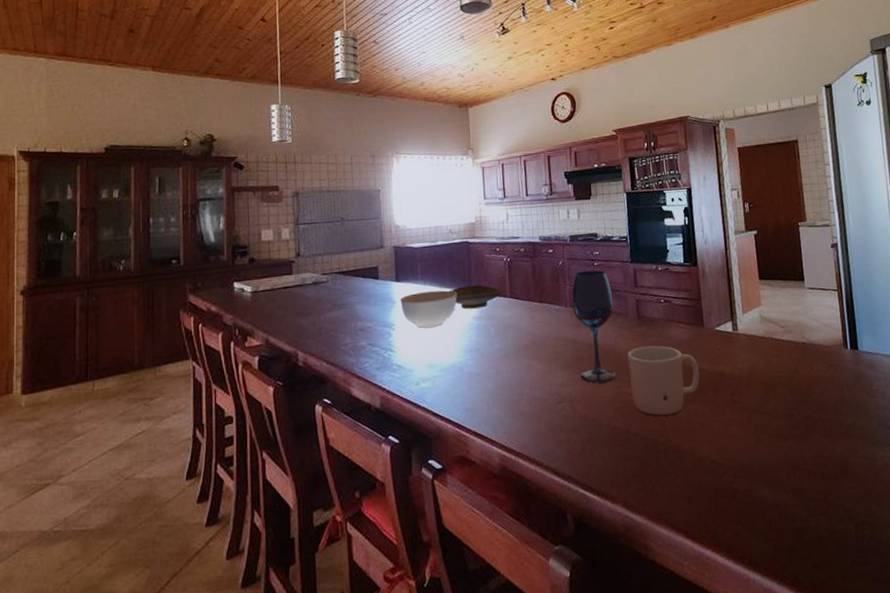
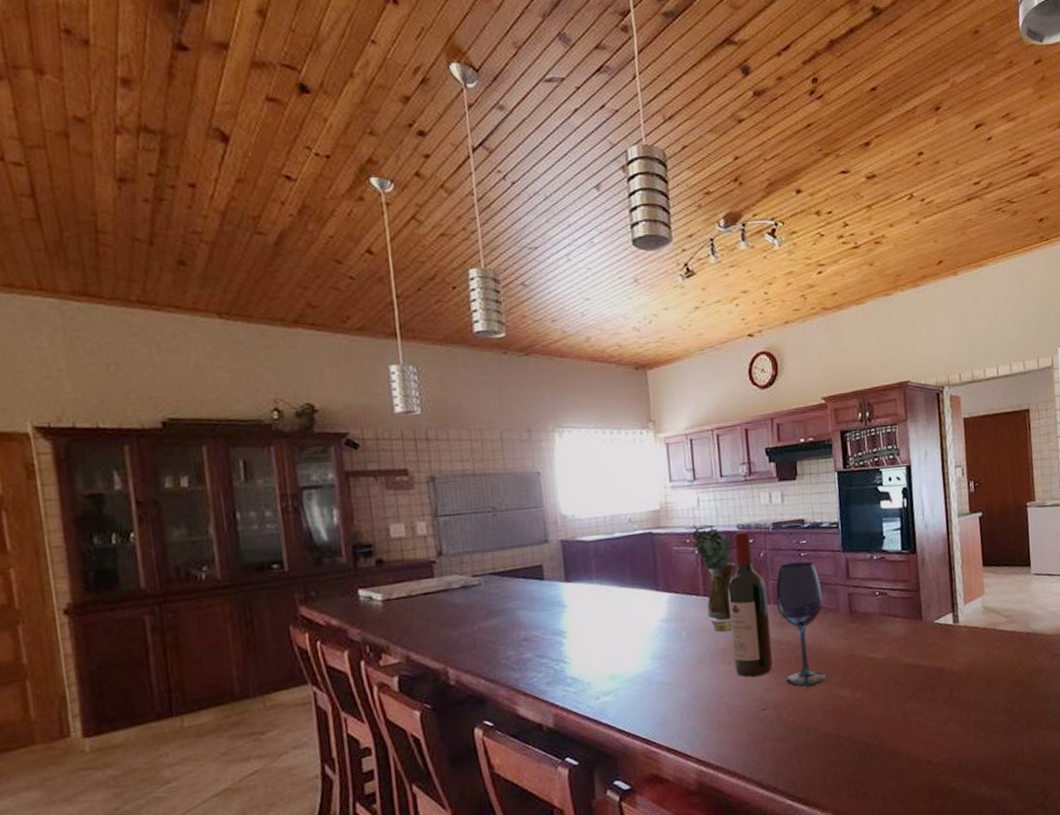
bowl: present [400,290,457,329] -> none [571,590,641,636]
decorative bowl: present [450,284,503,310] -> none [632,582,695,611]
vase: none [502,236,537,331] -> present [692,524,735,633]
wine bottle: none [530,242,569,372] -> present [727,531,773,677]
mug: present [627,345,700,417] -> none [838,642,917,719]

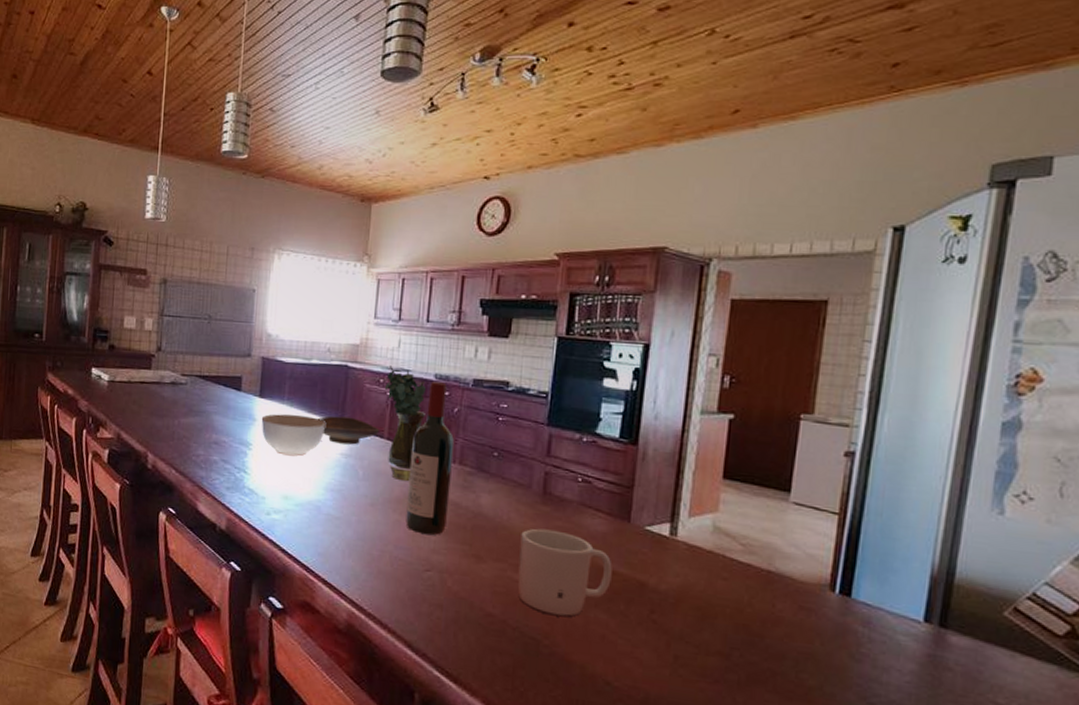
bowl: none [571,590,641,636] -> present [261,414,325,457]
decorative bowl: none [632,582,695,611] -> present [318,416,380,445]
wineglass: present [775,561,826,687] -> none [458,424,516,561]
mug: none [838,642,917,719] -> present [517,528,612,618]

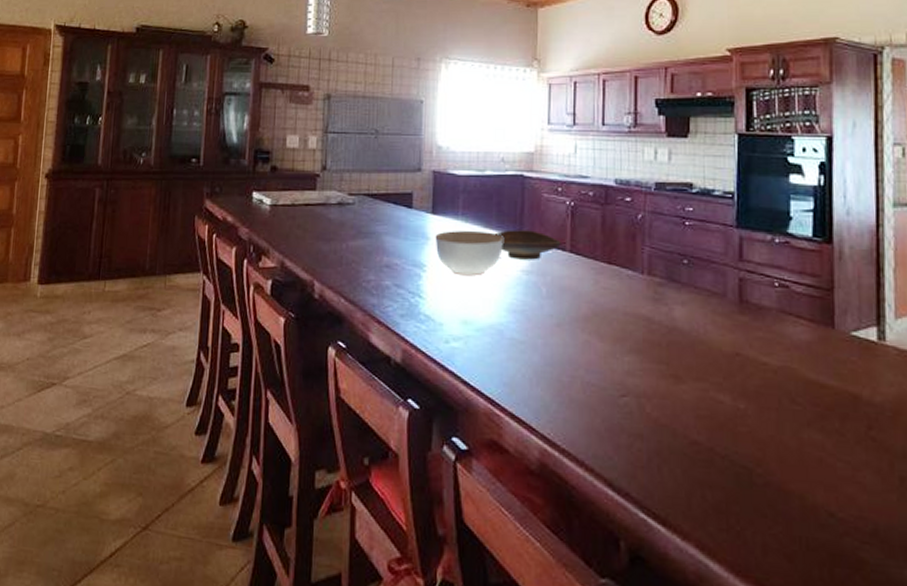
vase: present [385,365,426,482] -> none [564,173,608,298]
wine bottle: present [405,382,454,535] -> none [596,187,641,356]
mug: present [517,528,612,618] -> none [720,341,822,441]

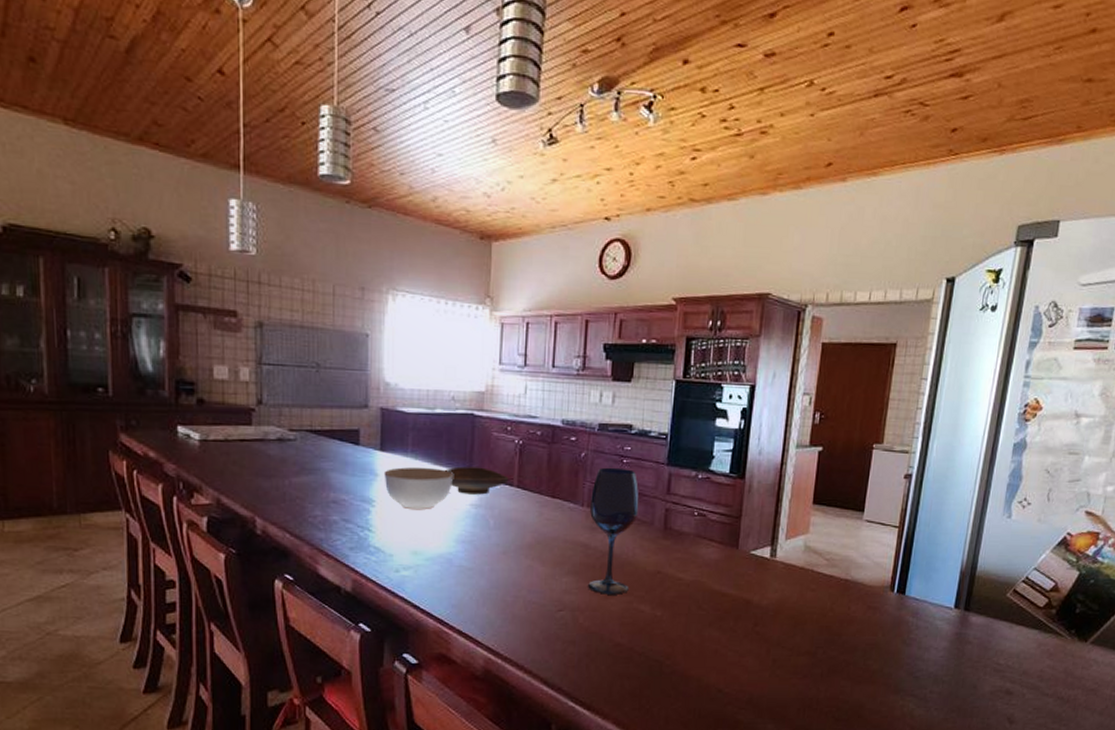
wineglass: none [651,230,707,380] -> present [588,467,639,595]

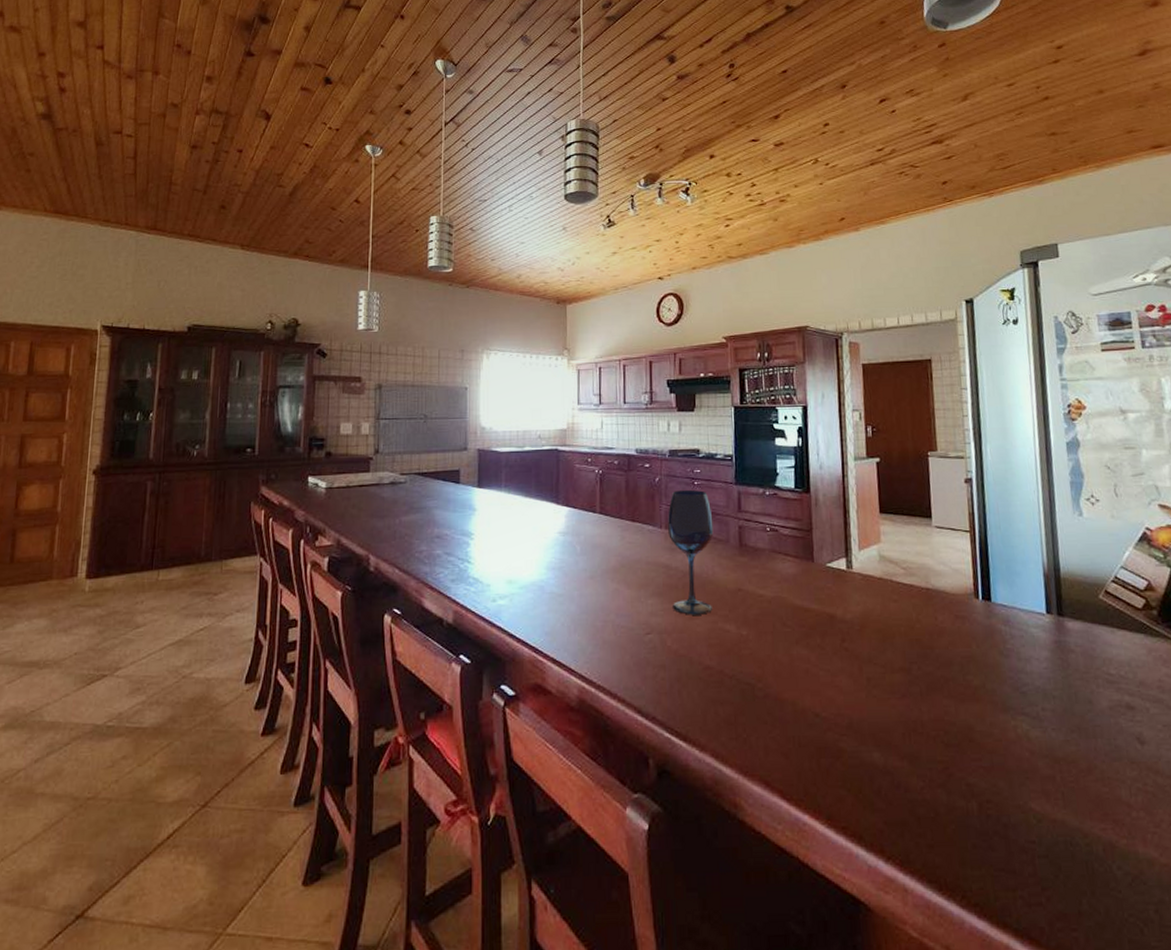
bowl: present [384,467,453,511] -> none [481,501,542,541]
decorative bowl: present [445,466,509,495] -> none [535,497,592,523]

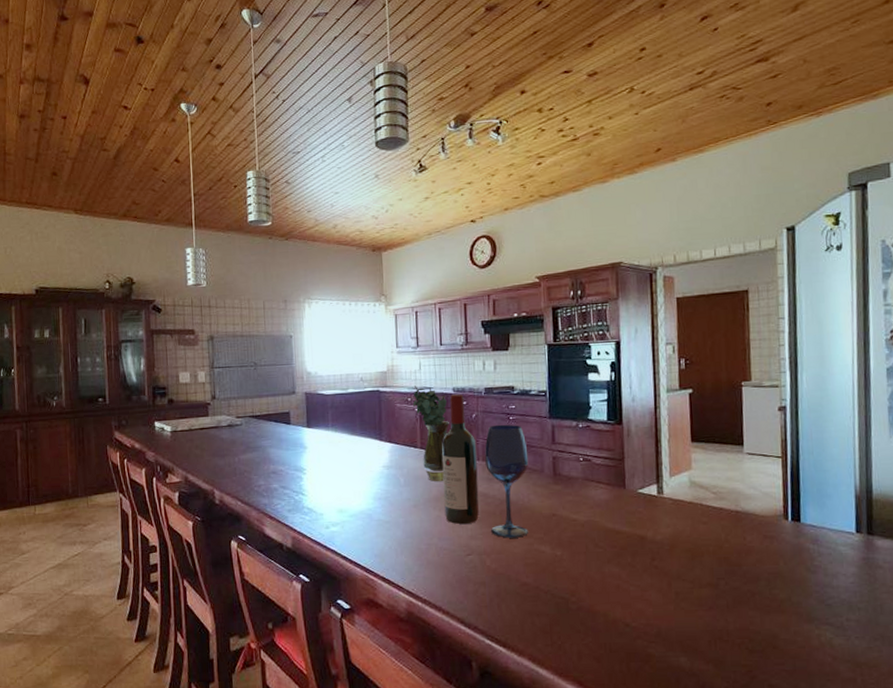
vase: none [593,445,631,551] -> present [413,386,449,482]
wine bottle: none [622,456,661,599] -> present [441,394,479,525]

